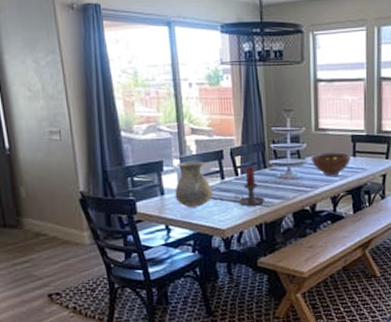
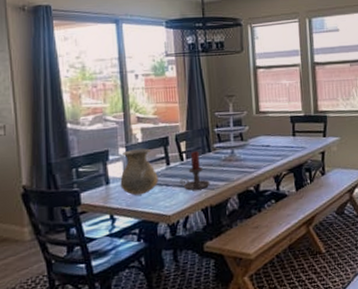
fruit bowl: present [310,152,351,176] -> none [253,133,291,156]

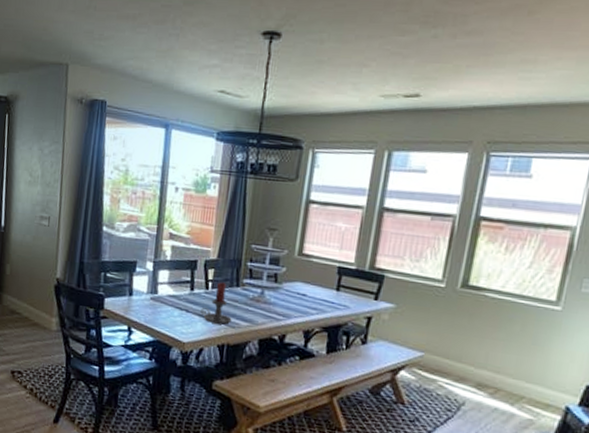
vase: present [120,148,158,196] -> none [142,265,180,315]

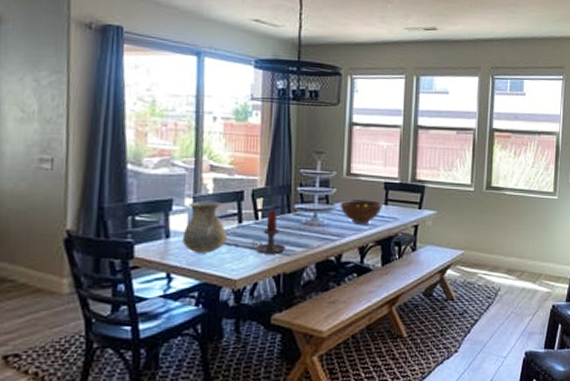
vase: none [142,265,180,315] -> present [182,201,227,254]
fruit bowl: none [288,280,334,308] -> present [340,200,382,225]

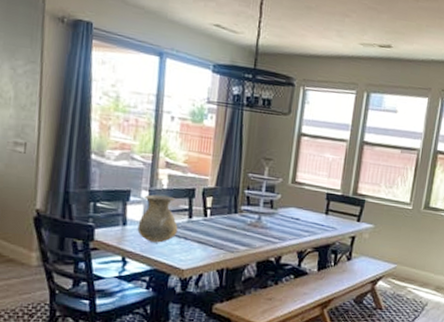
candle holder: present [251,210,286,254] -> none [199,209,231,250]
fruit bowl: present [340,200,382,225] -> none [283,206,323,231]

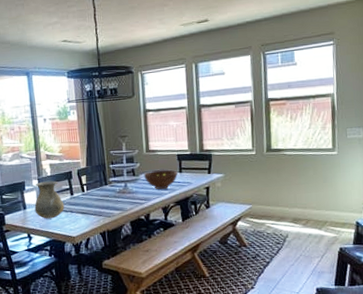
fruit bowl: none [283,206,323,231] -> present [143,169,178,190]

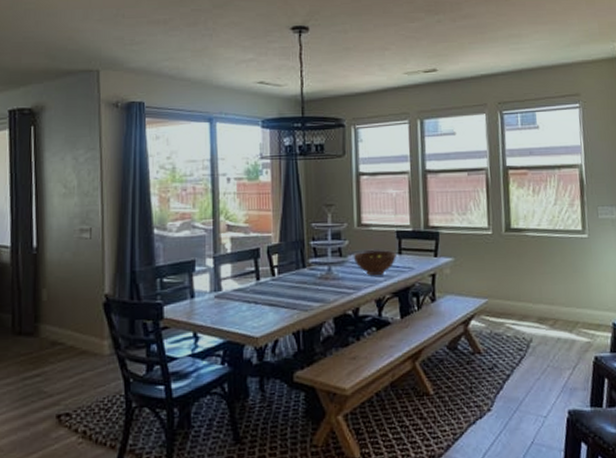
vase: present [34,180,65,219] -> none [206,260,247,312]

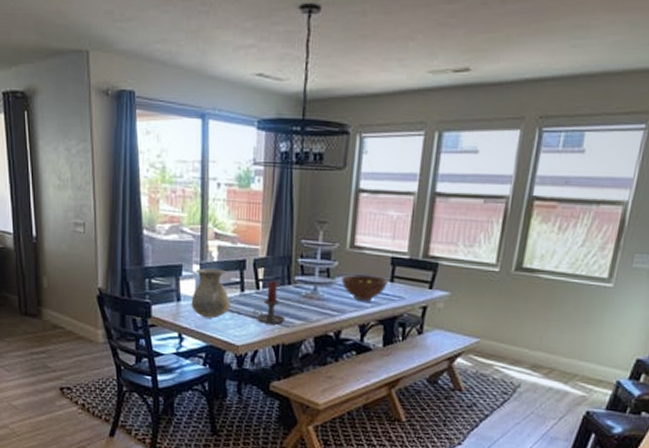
vase: none [206,260,247,312] -> present [191,268,231,319]
candle holder: none [270,266,303,311] -> present [253,281,286,324]

